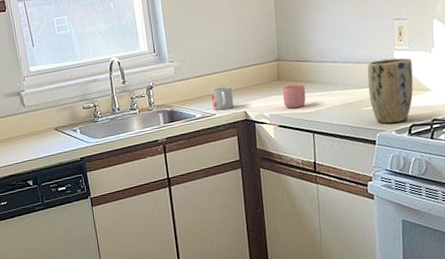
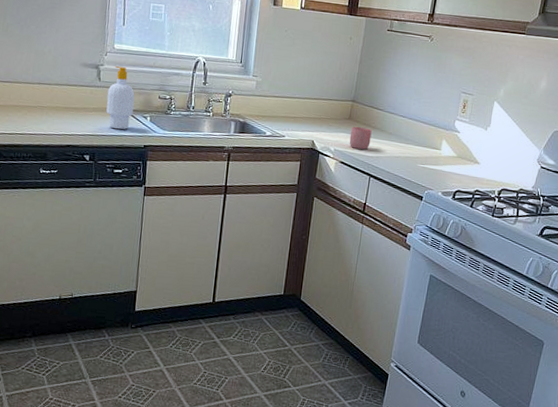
soap bottle: none [34,87,63,150] -> present [106,66,135,130]
mug: present [210,86,234,110] -> none [283,111,305,134]
plant pot: present [367,57,414,124] -> none [425,124,469,186]

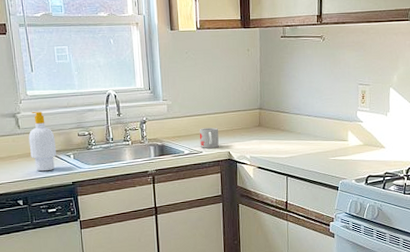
mug: none [283,111,305,134] -> present [199,127,219,148]
mug: present [349,126,372,150] -> none [262,131,283,153]

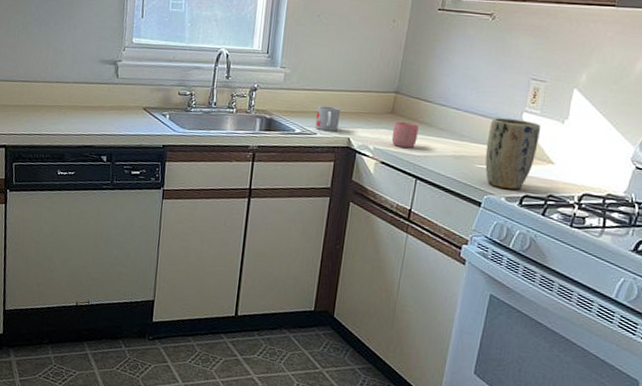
soap bottle: present [28,112,57,172] -> none [124,62,153,129]
mug: none [262,131,283,153] -> present [391,121,419,148]
plant pot: none [334,117,372,173] -> present [485,118,541,190]

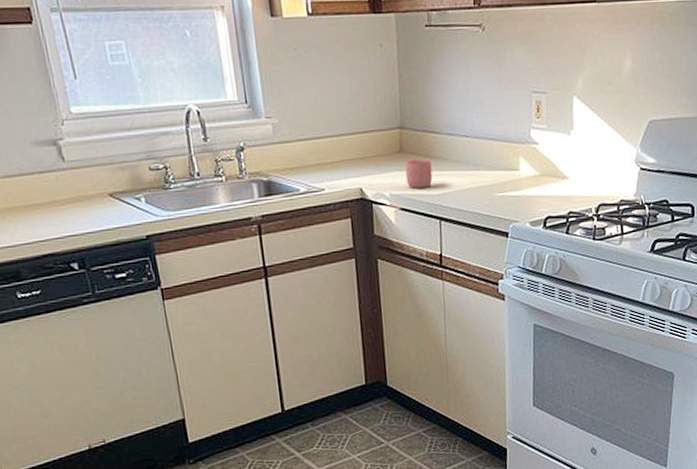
mug: present [314,105,340,131] -> none [318,155,347,185]
plant pot: present [485,118,541,190] -> none [501,137,551,214]

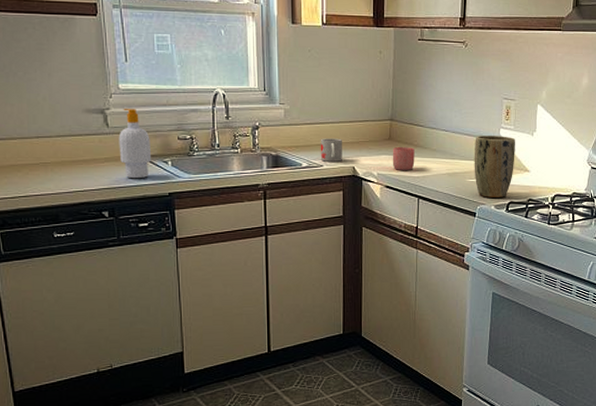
soap bottle: none [78,137,122,222] -> present [118,109,152,179]
mug: none [318,155,347,185] -> present [320,138,342,162]
plant pot: none [501,137,551,214] -> present [474,136,515,198]

